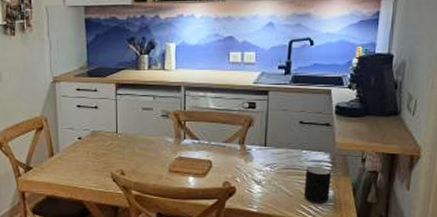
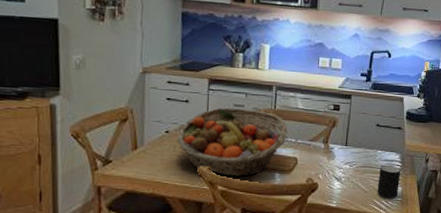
fruit basket: none [89,111,200,181] -> present [176,107,288,177]

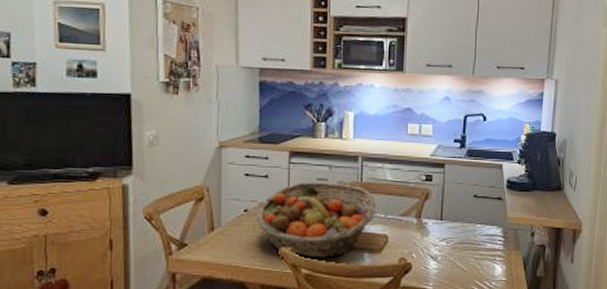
mug: present [377,165,401,198] -> none [478,240,504,277]

